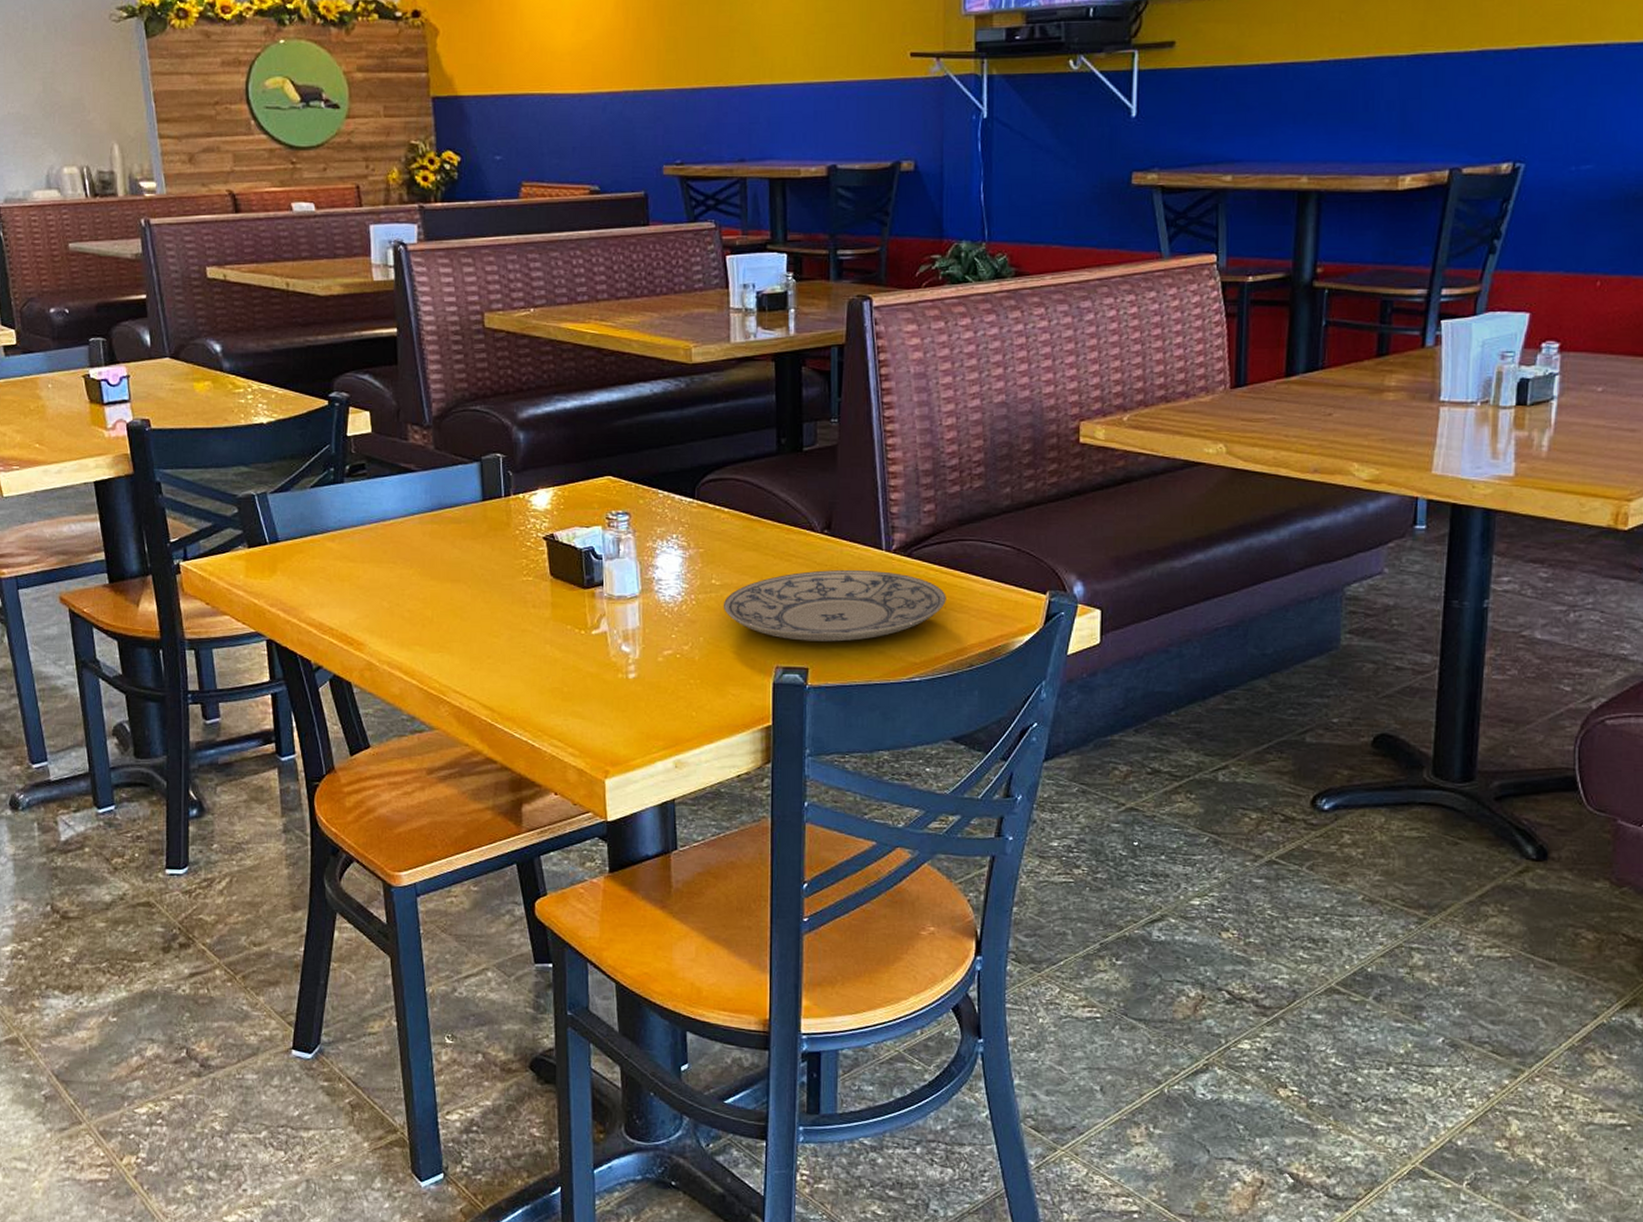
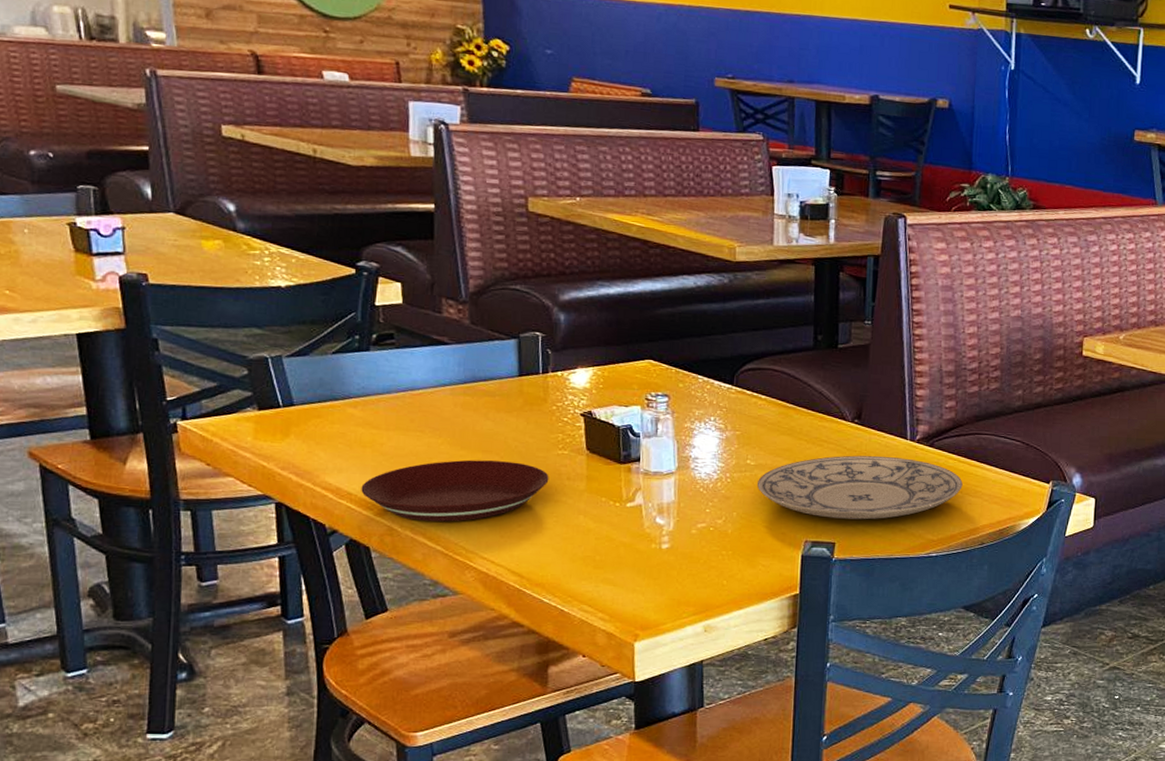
plate: none [341,590,515,655] -> present [361,460,549,522]

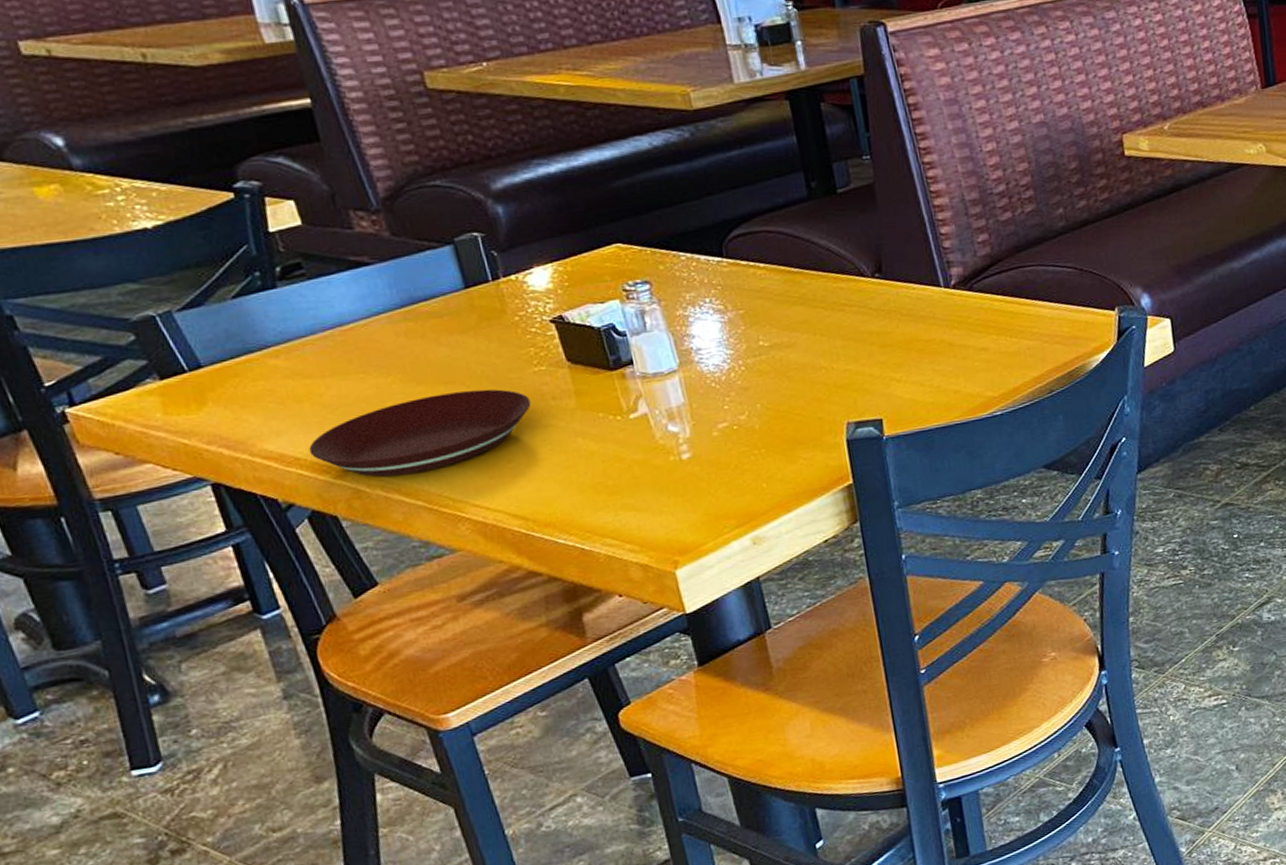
plate: present [756,455,963,520] -> none [776,308,1016,393]

